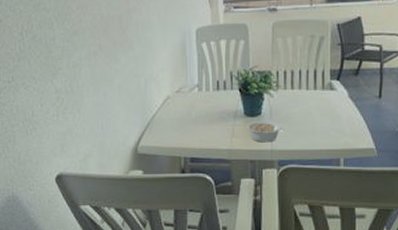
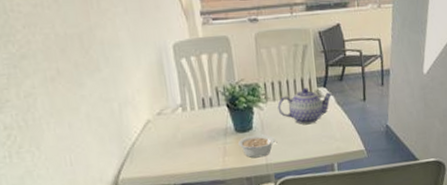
teapot: none [288,78,346,116] -> present [277,87,333,125]

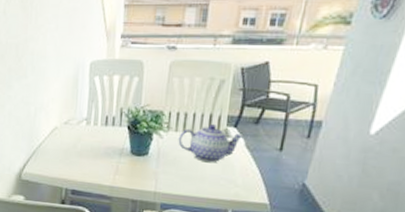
legume: present [238,134,277,158] -> none [131,160,171,184]

